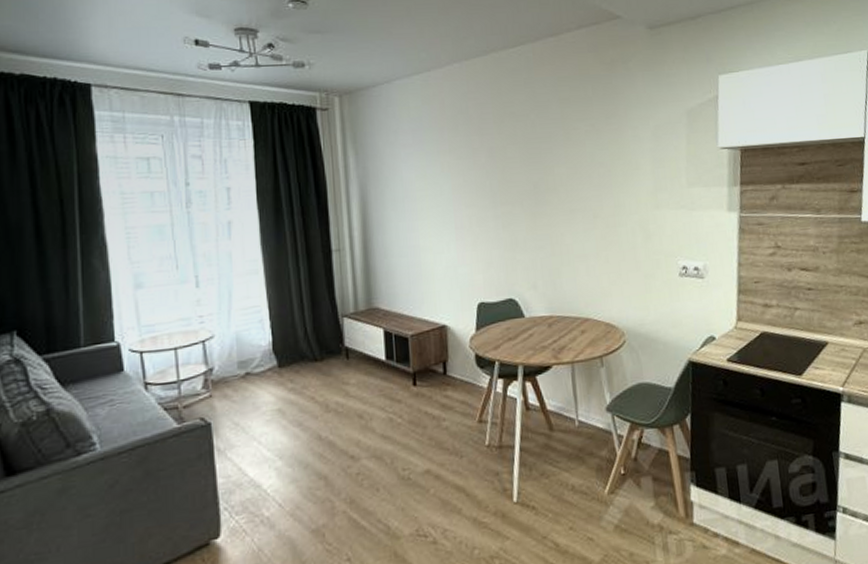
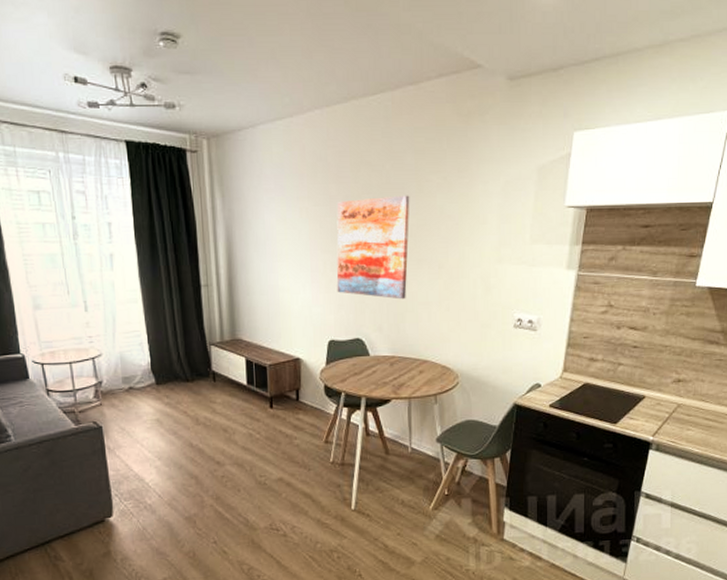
wall art: none [481,144,561,253] -> present [336,195,410,300]

